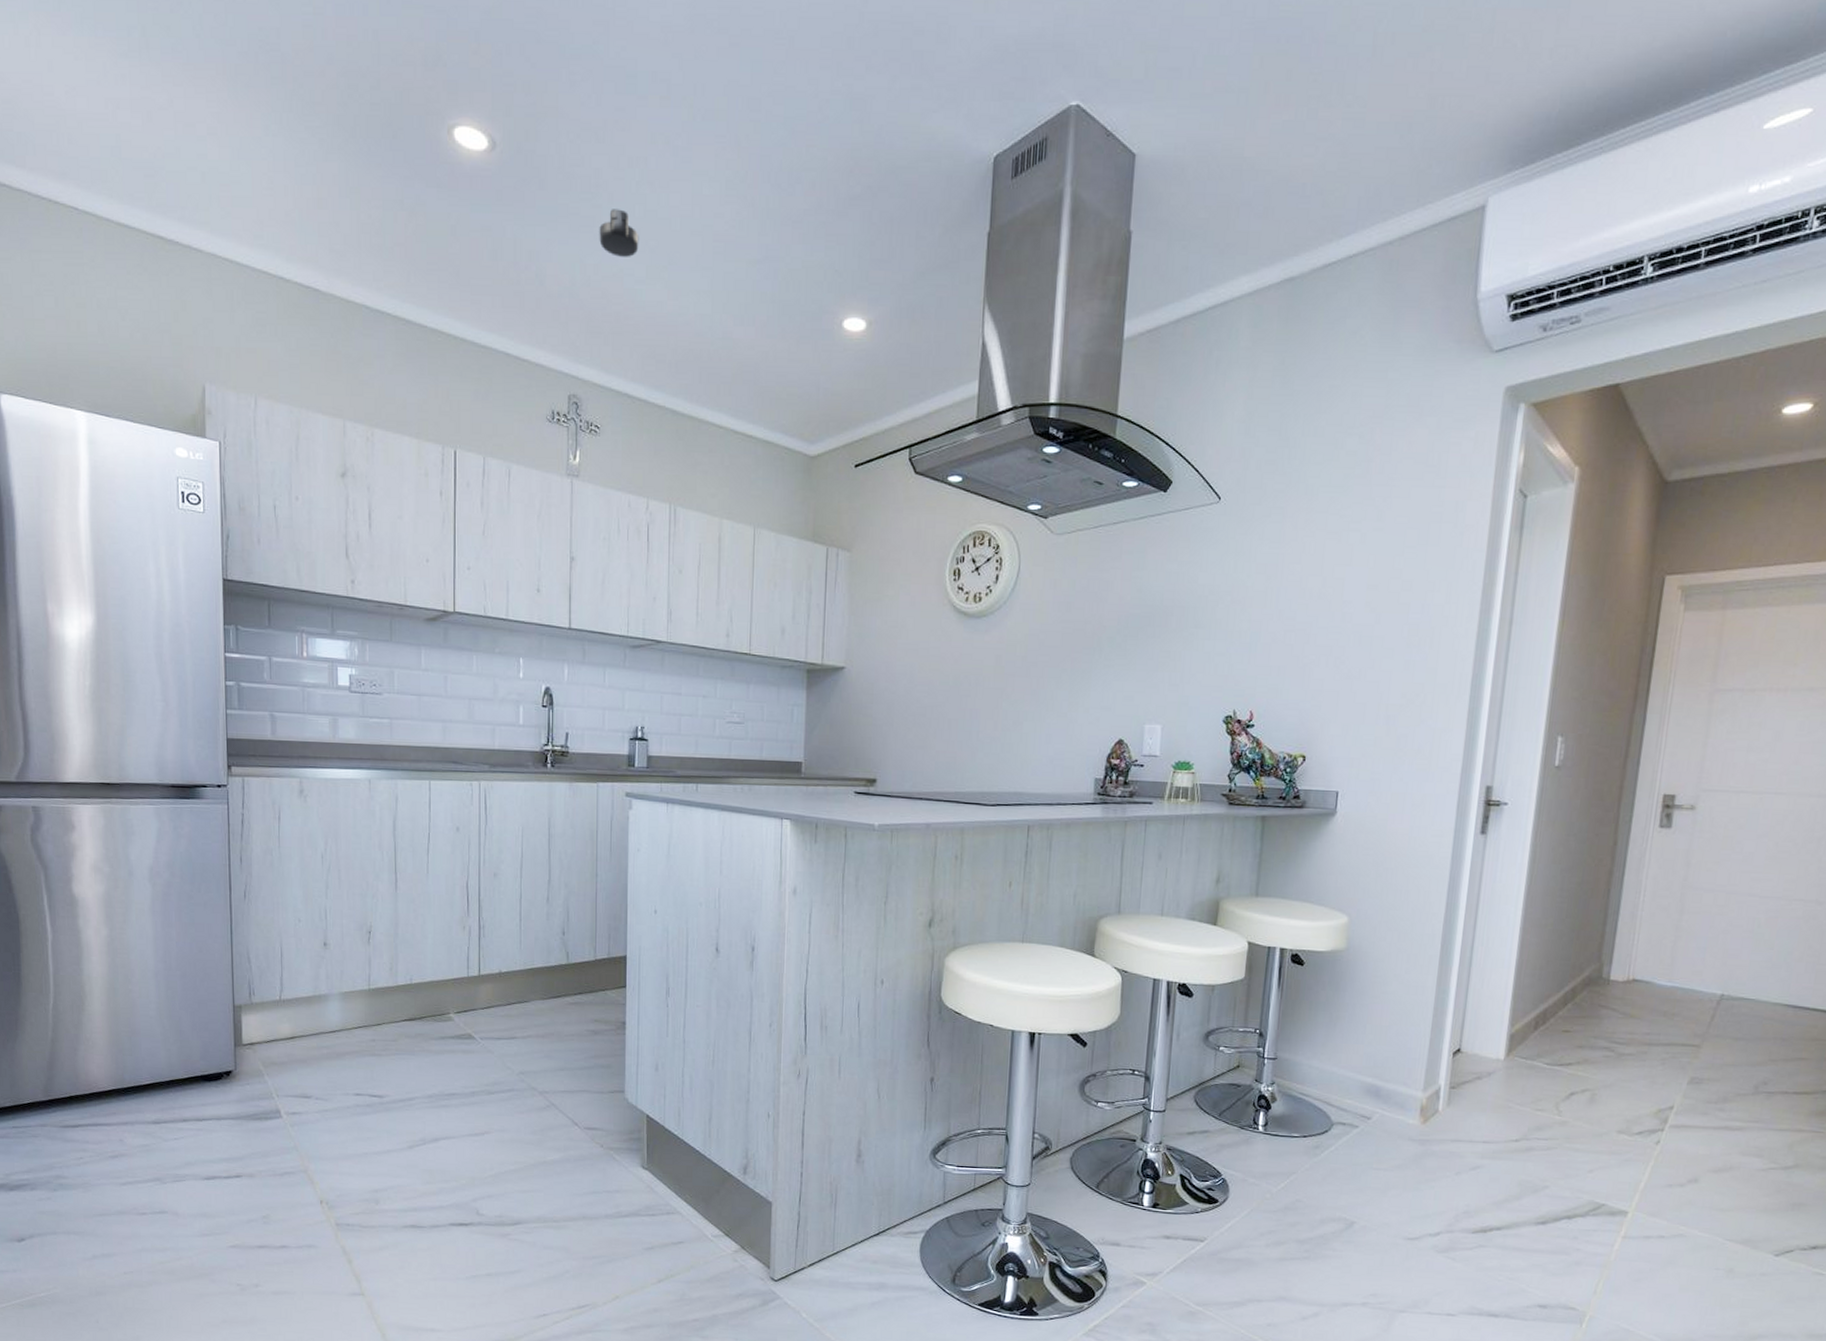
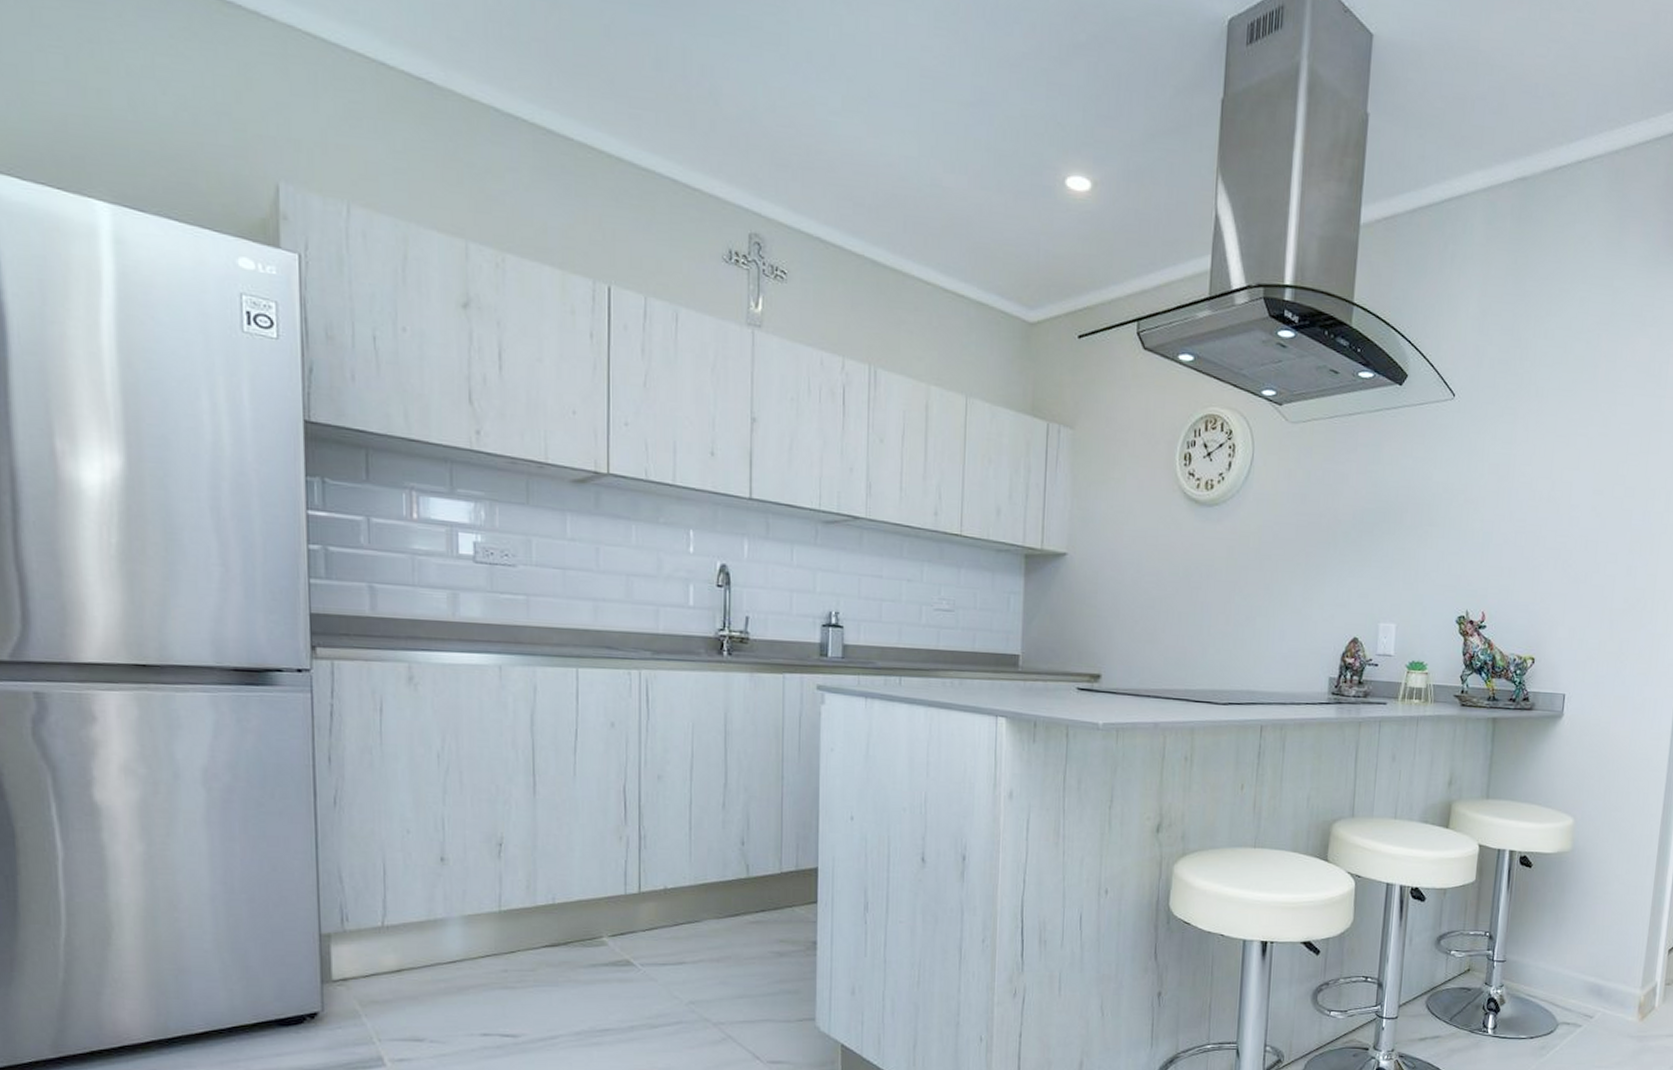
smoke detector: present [599,209,639,257] -> none [786,27,834,84]

